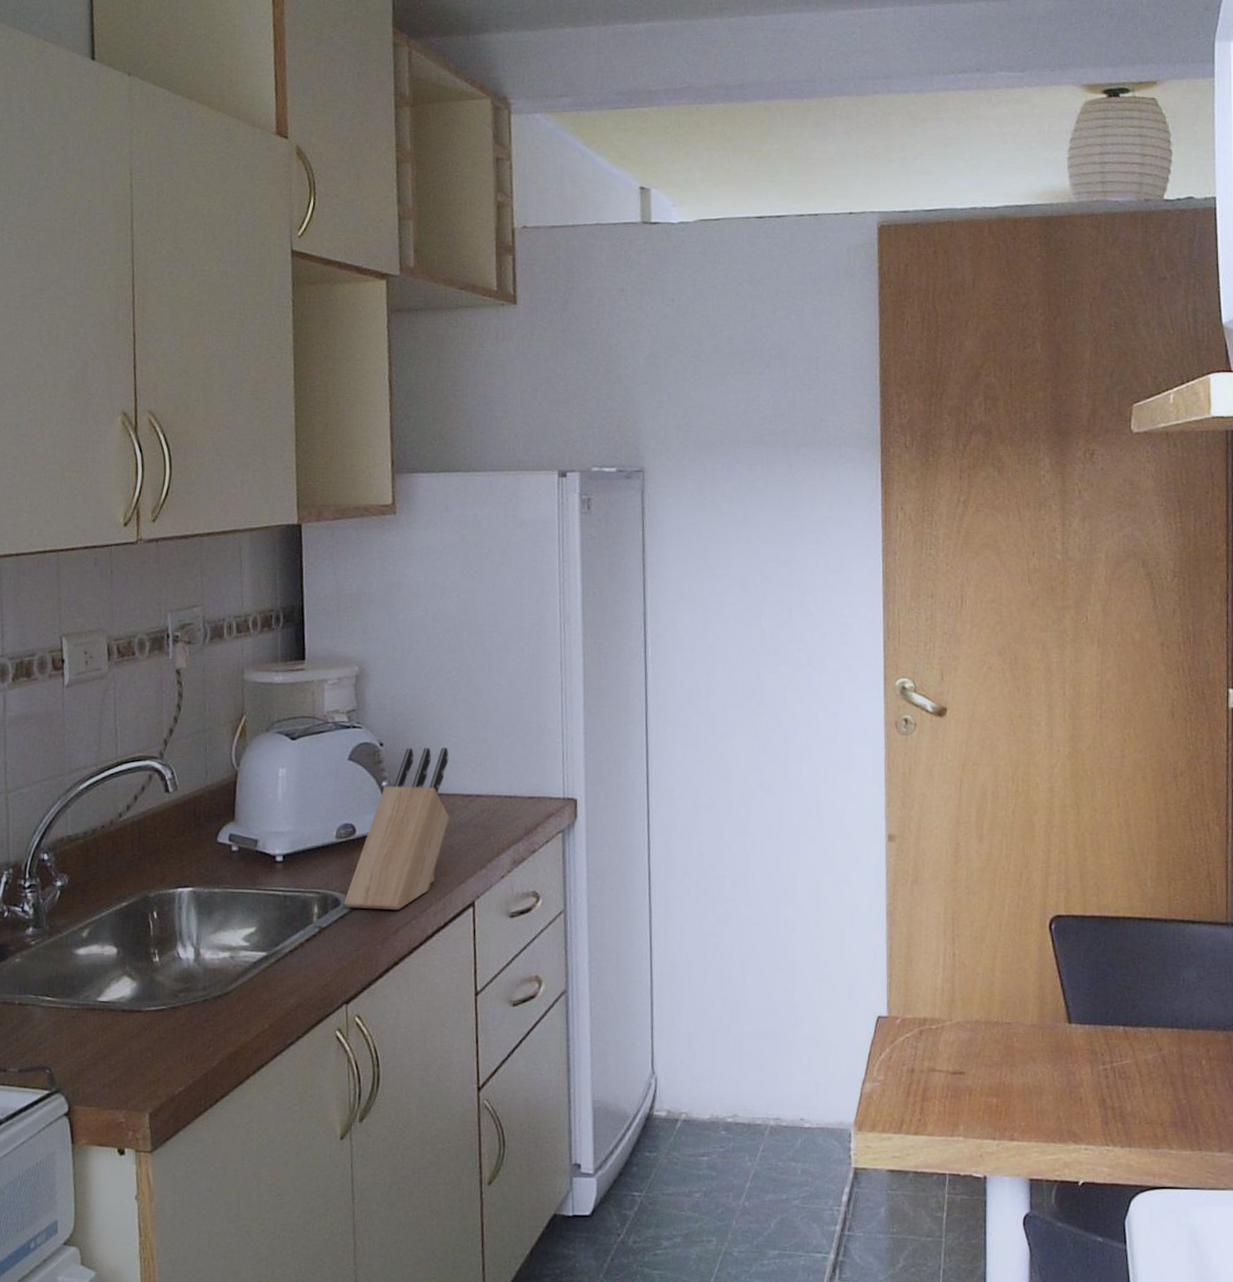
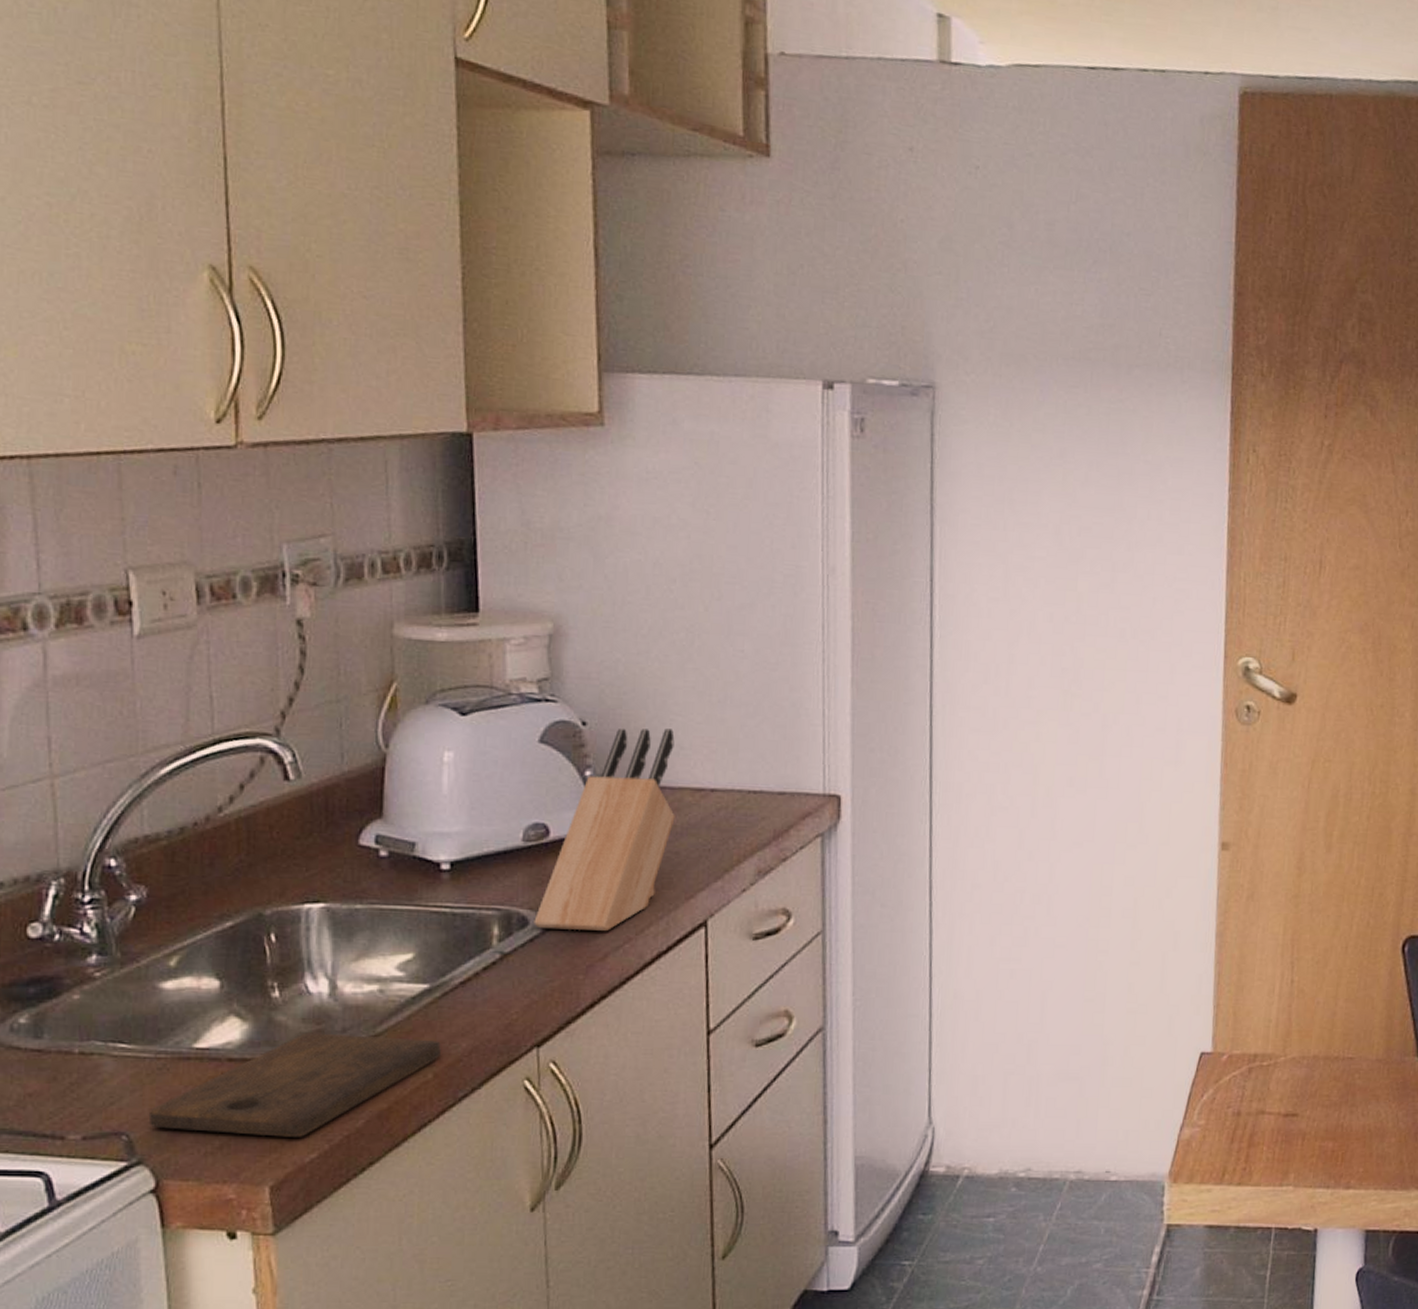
cutting board: none [65,990,275,1074] -> present [148,1033,441,1137]

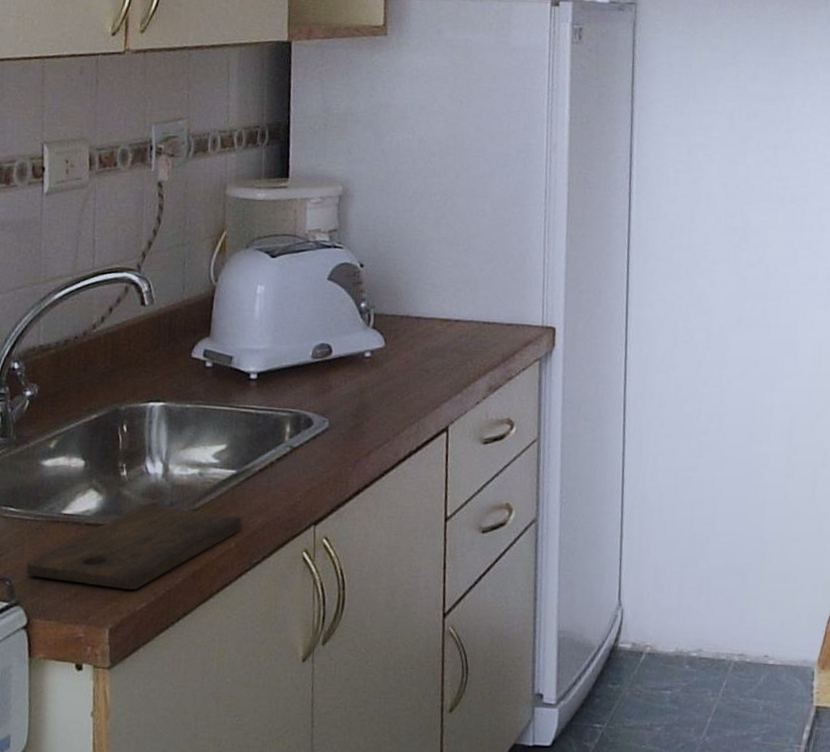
knife block: present [534,728,675,931] -> none [316,270,429,432]

